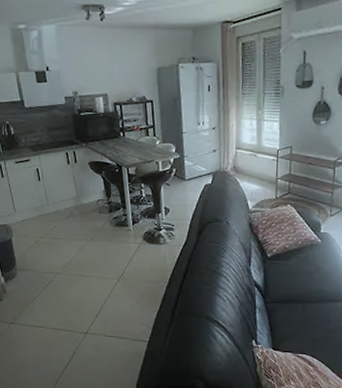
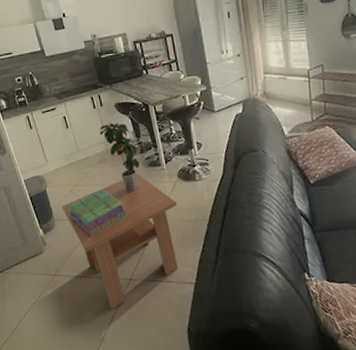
coffee table: none [25,232,140,361] -> present [61,174,178,310]
stack of books: none [32,243,90,289] -> present [68,189,128,237]
potted plant: none [71,180,107,248] -> present [99,123,140,191]

